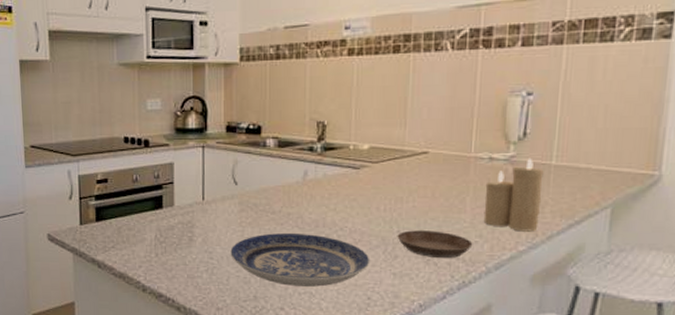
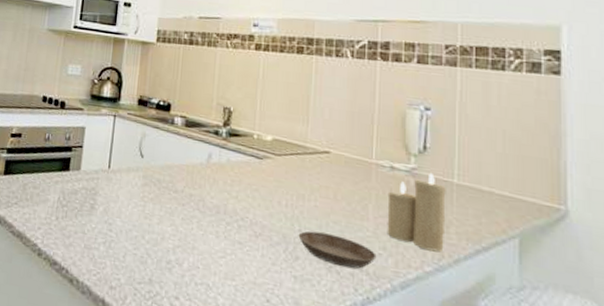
plate: present [230,233,370,287] -> none [130,212,271,280]

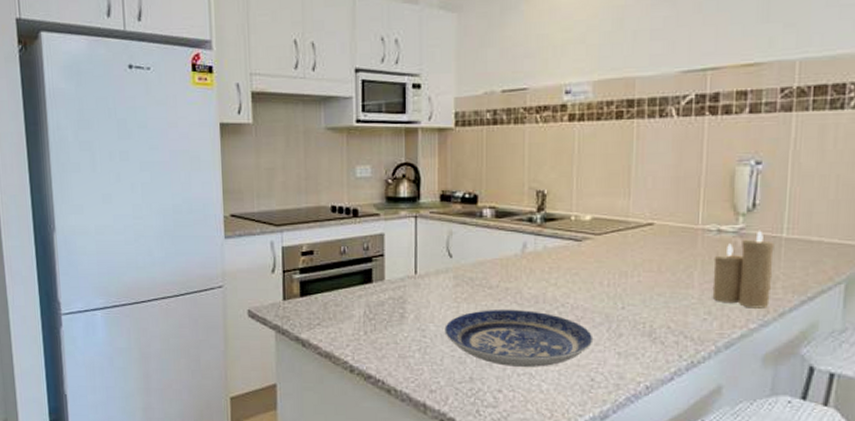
plate: none [130,212,271,280] -> present [445,310,594,367]
saucer: present [298,230,377,269] -> none [621,307,702,337]

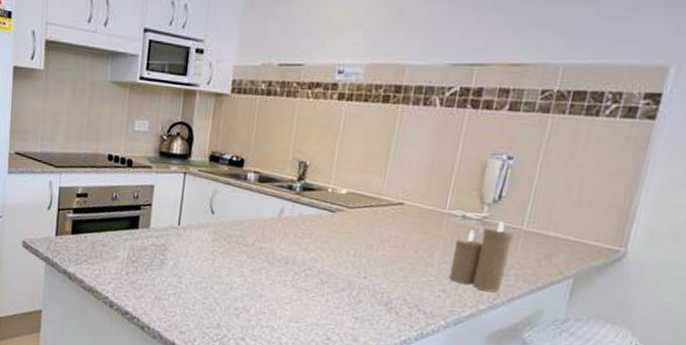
plate: present [445,310,594,367] -> none [199,265,335,322]

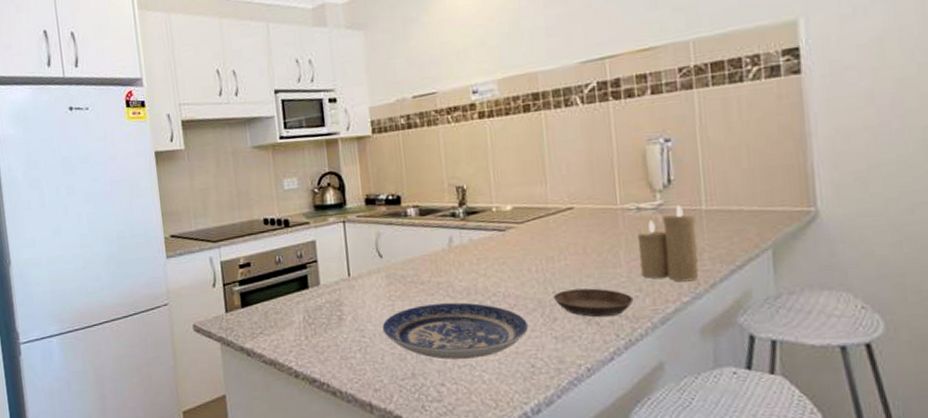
plate: none [199,265,335,322] -> present [382,302,529,359]
saucer: none [363,277,436,309] -> present [553,288,634,318]

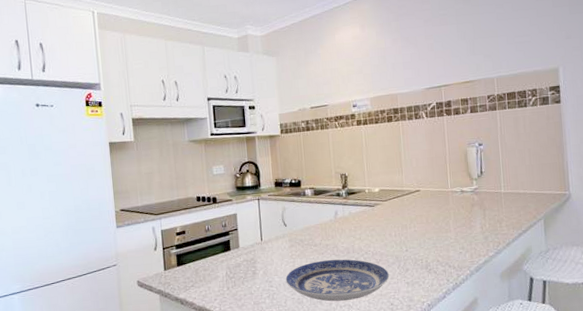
saucer: present [553,288,634,318] -> none [406,247,459,268]
candle: present [637,204,699,282] -> none [461,189,500,242]

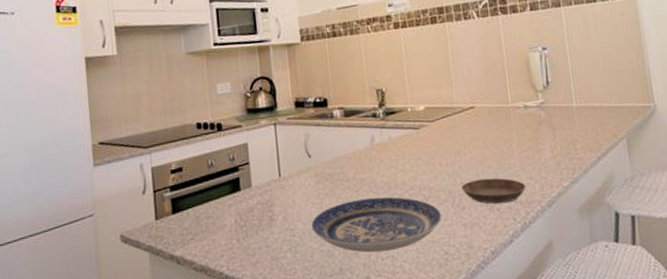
saucer: none [406,247,459,268] -> present [461,178,526,204]

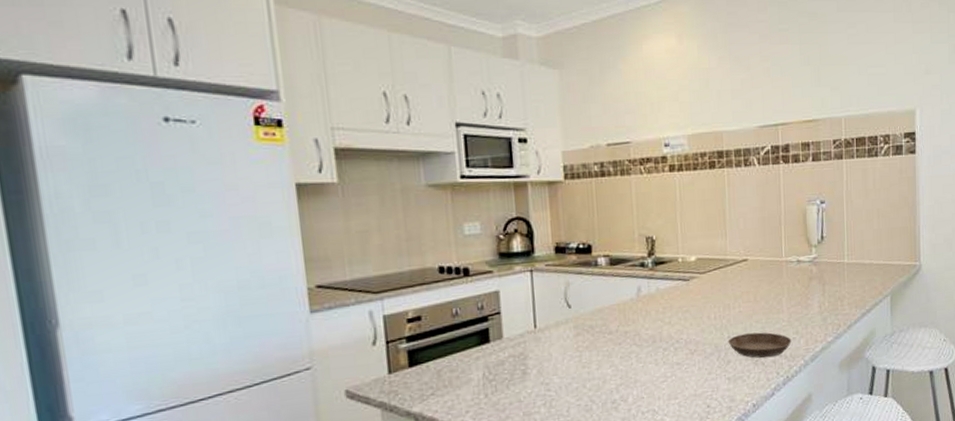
plate: present [311,196,442,253] -> none [568,350,707,407]

